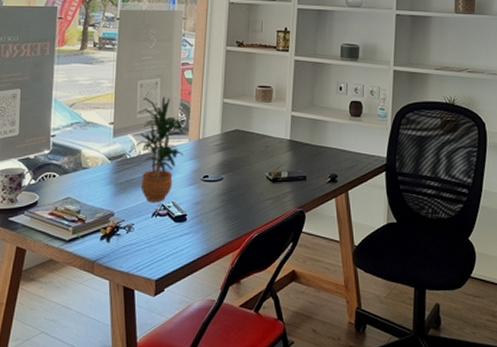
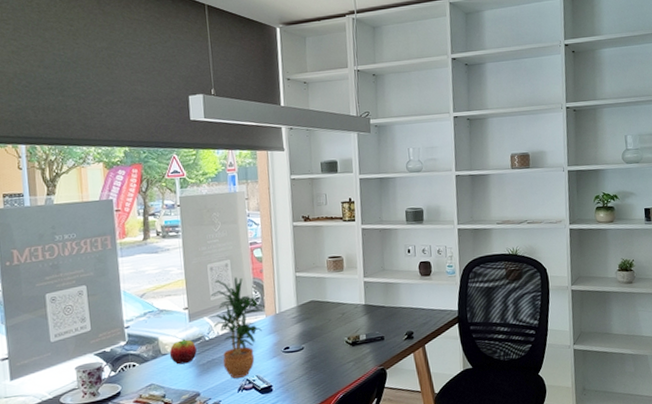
fruit: none [89,154,117,181] -> present [169,338,197,365]

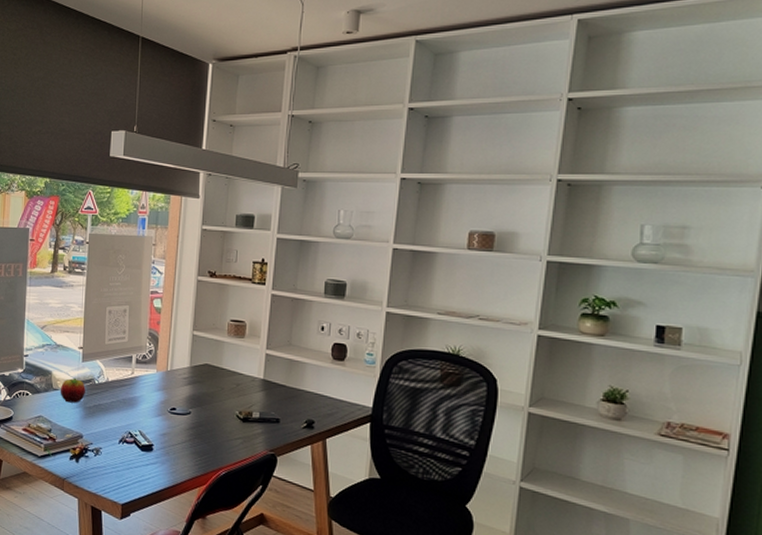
potted plant: present [209,276,266,379] -> none [101,324,158,429]

